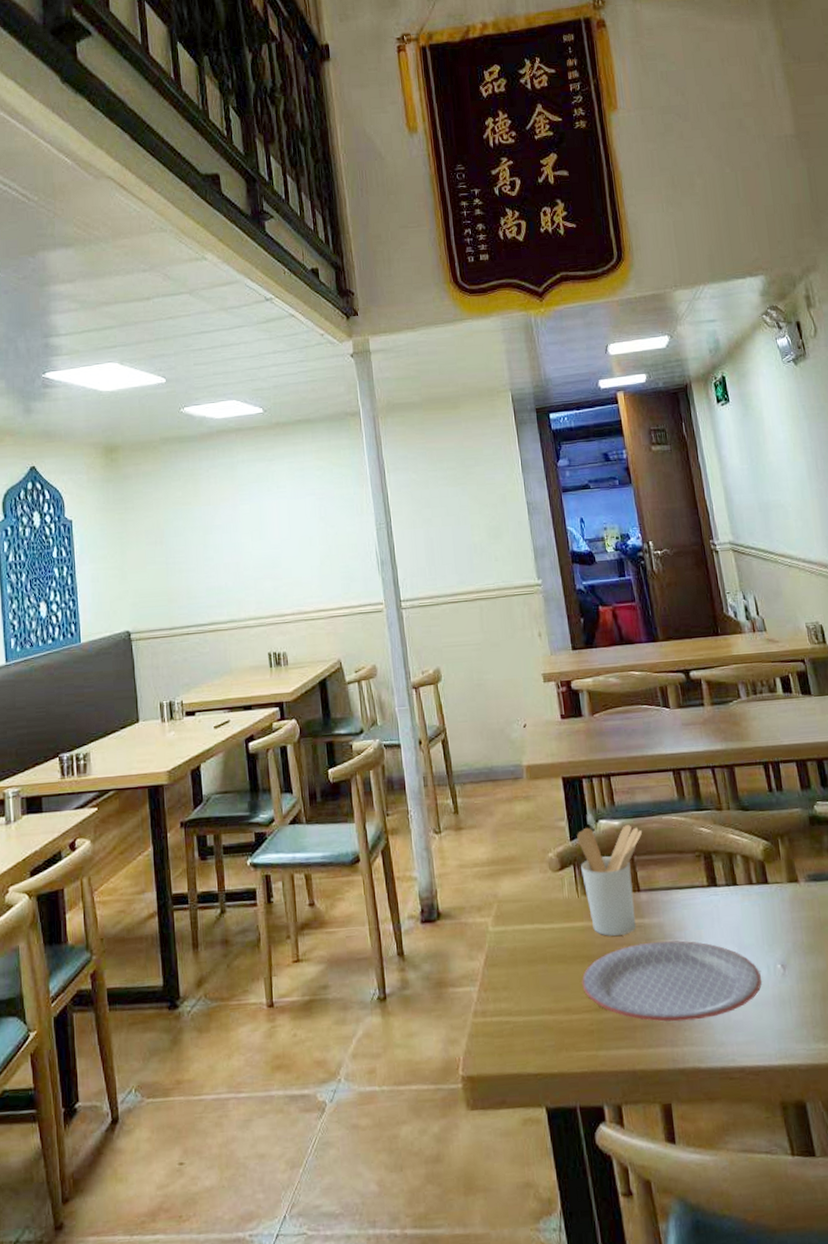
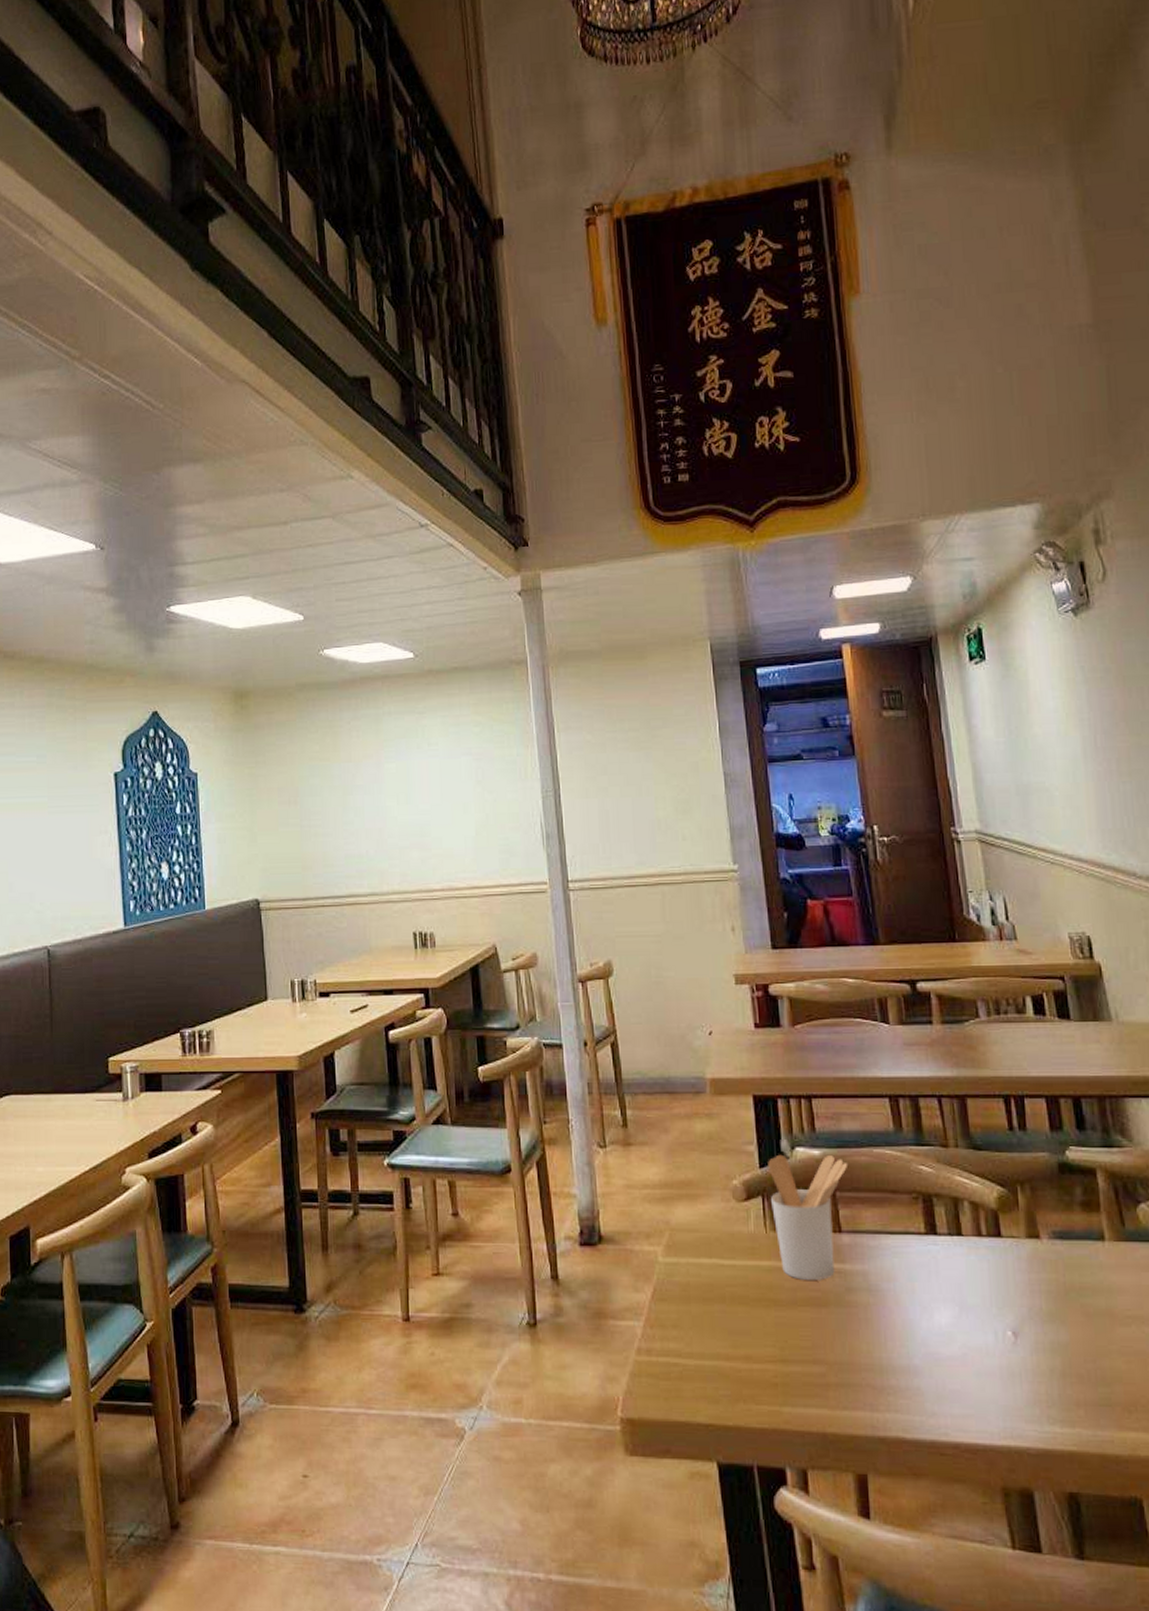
plate: present [582,940,763,1022] -> none [766,1291,988,1384]

